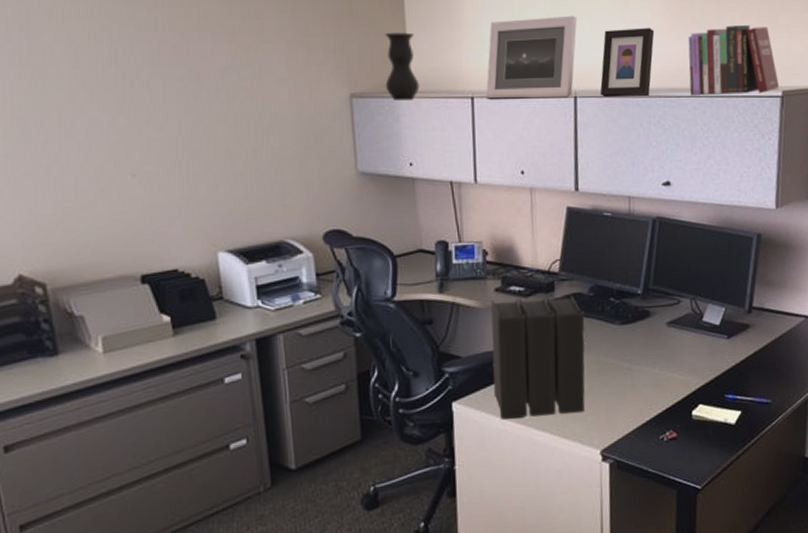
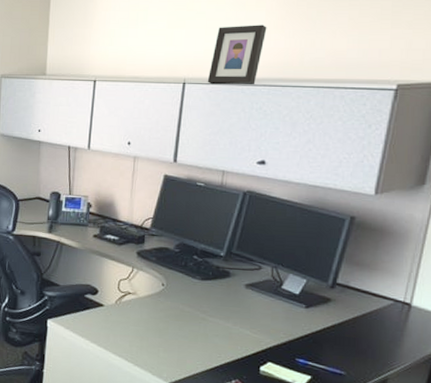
vase: present [385,32,420,100] -> none [27,28,54,81]
picture frame: present [486,15,578,100] -> none [107,15,195,84]
books: present [490,295,585,419] -> none [82,244,169,348]
books: present [688,24,779,96] -> none [296,21,394,86]

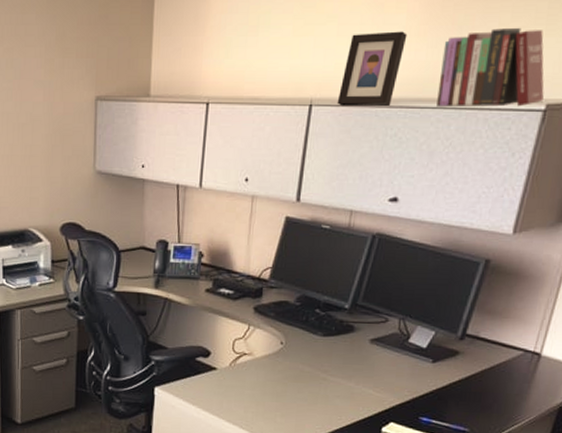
books: none [296,21,394,86] -> present [436,27,544,108]

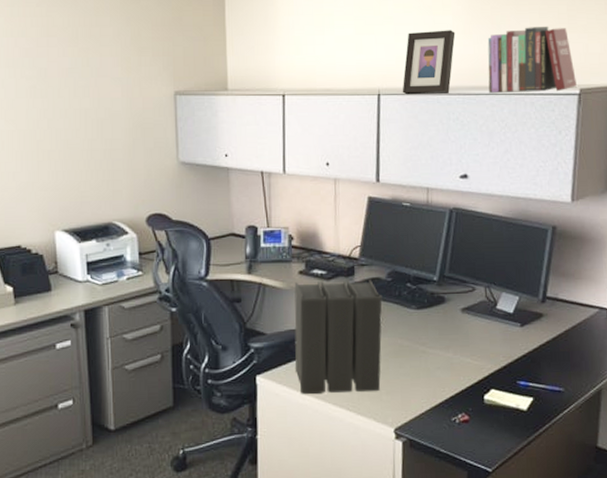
books: none [192,300,288,414] -> present [294,280,383,394]

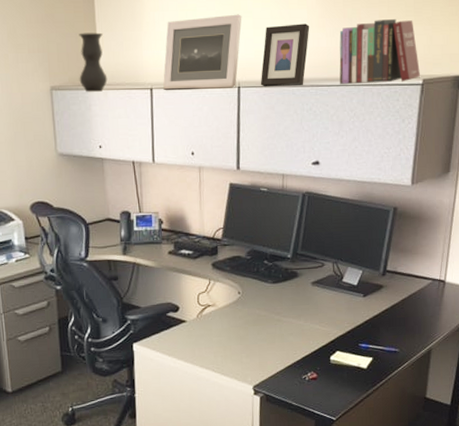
vase: none [206,36,237,97] -> present [79,32,108,92]
books: present [294,280,383,394] -> none [165,258,243,358]
picture frame: none [296,19,383,98] -> present [163,14,242,91]

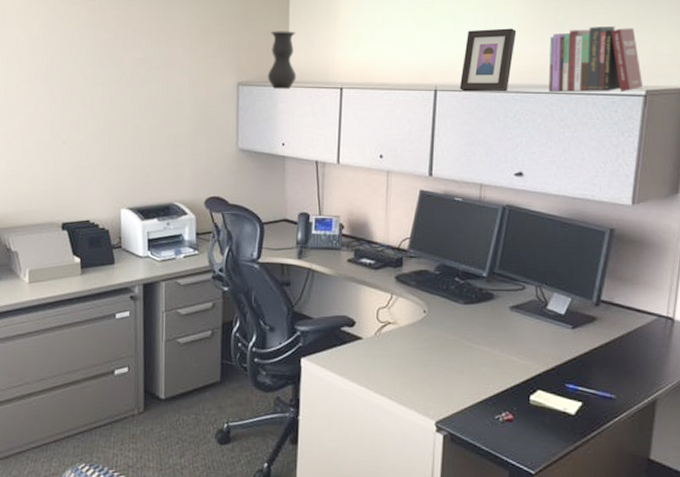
picture frame: present [163,14,242,91] -> none [354,17,443,92]

